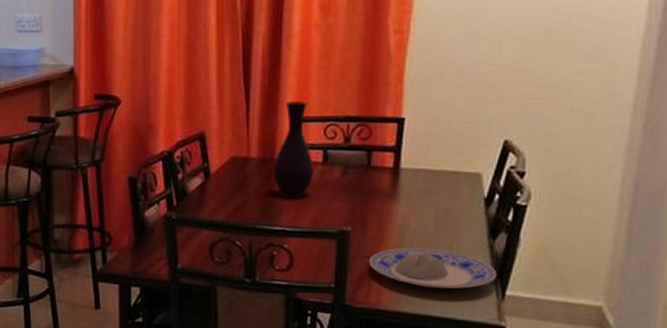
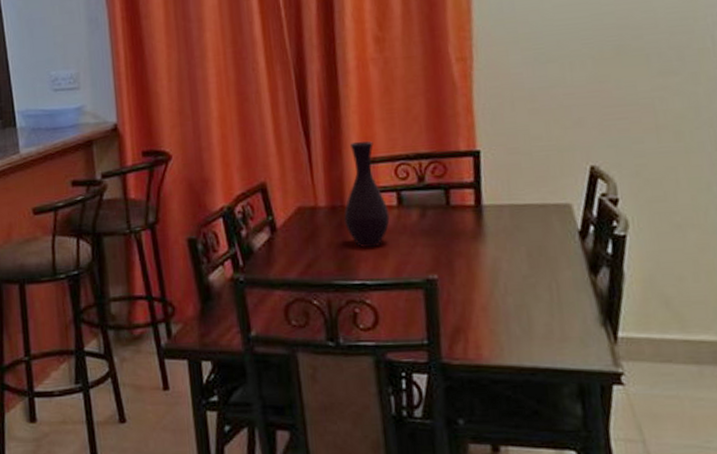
plate: present [369,247,497,289] -> none [462,291,605,337]

